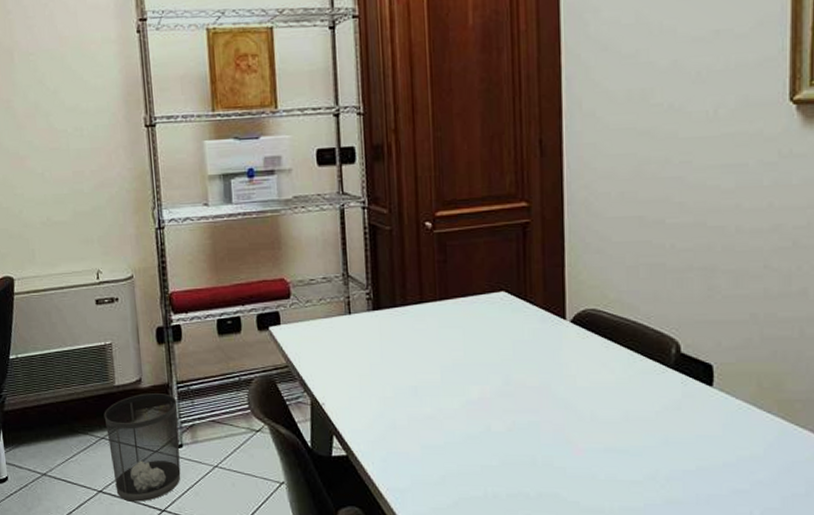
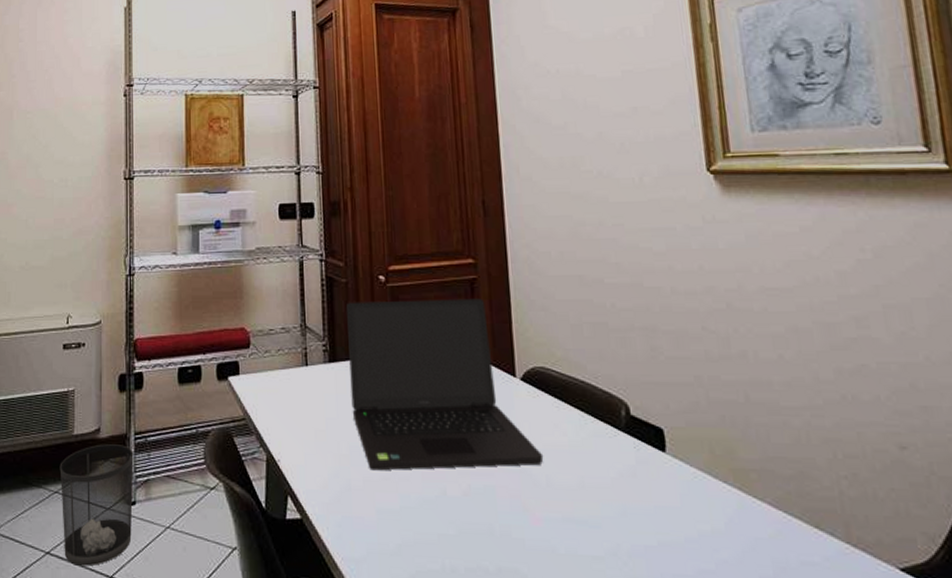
laptop: none [390,242,590,411] -> present [345,298,544,471]

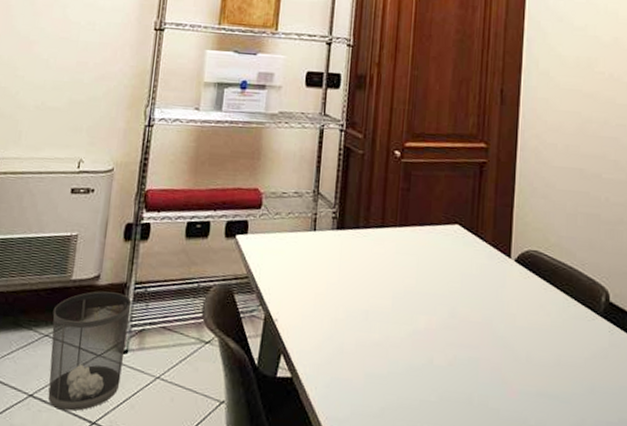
laptop: present [345,298,544,471] -> none [353,173,527,341]

